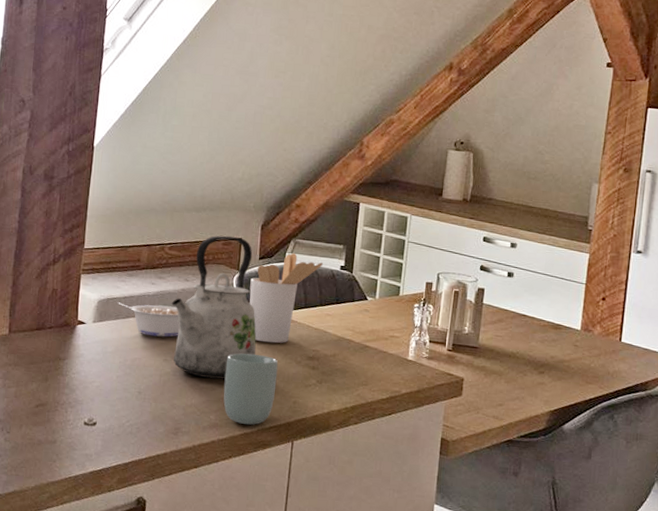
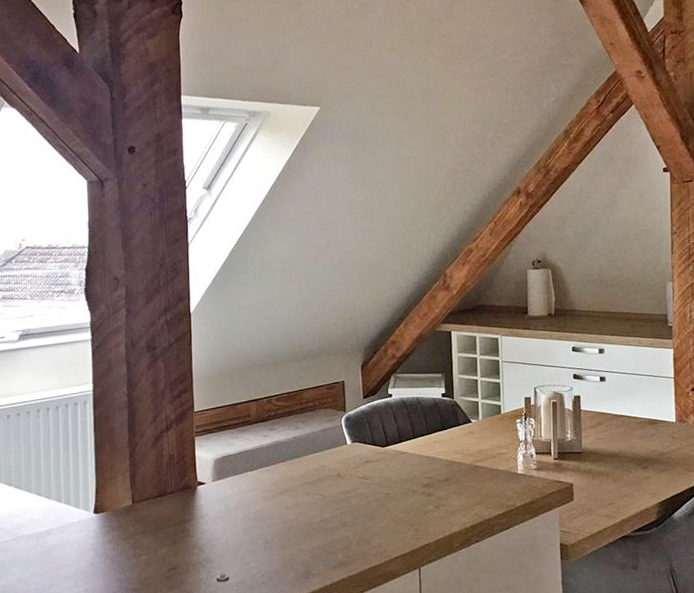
legume: present [118,302,180,337] -> none [234,455,297,487]
kettle: present [171,235,257,379] -> none [285,380,373,519]
cup: present [223,353,279,425] -> none [345,489,397,558]
utensil holder: present [249,252,324,343] -> none [358,387,425,477]

